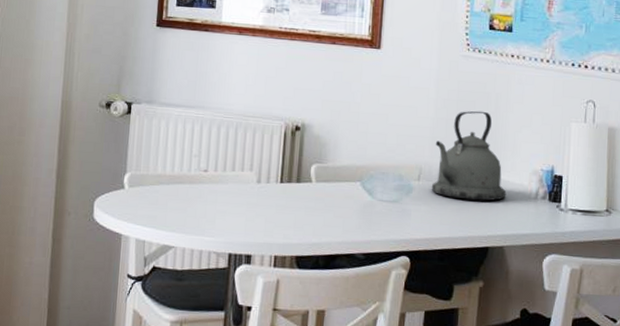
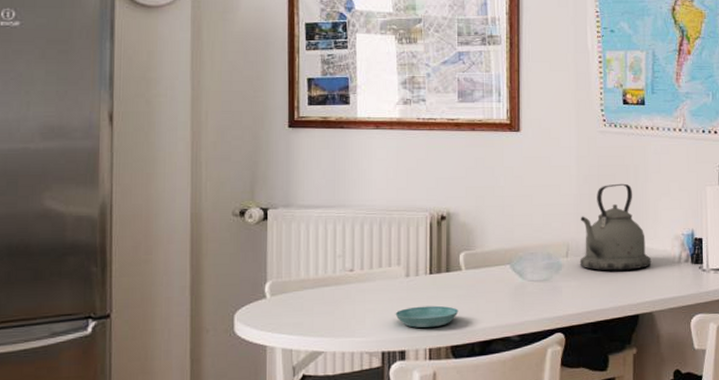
saucer: none [244,213,306,236] -> present [395,305,459,328]

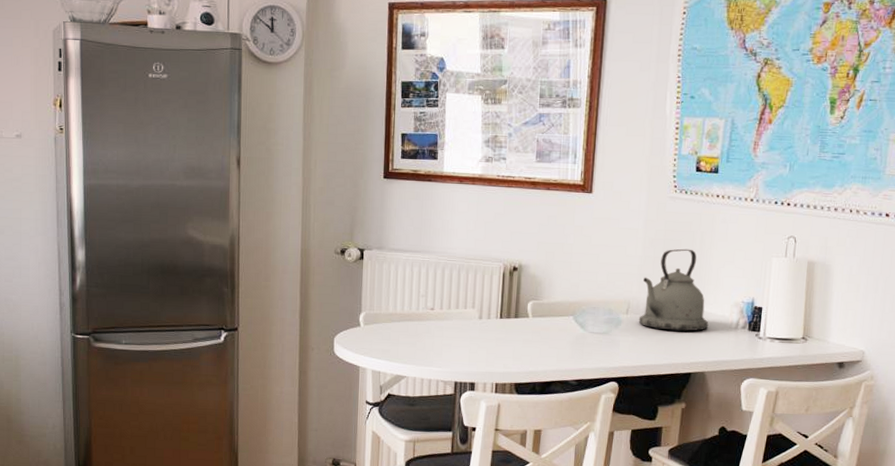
saucer: present [395,305,459,328] -> none [468,345,524,365]

